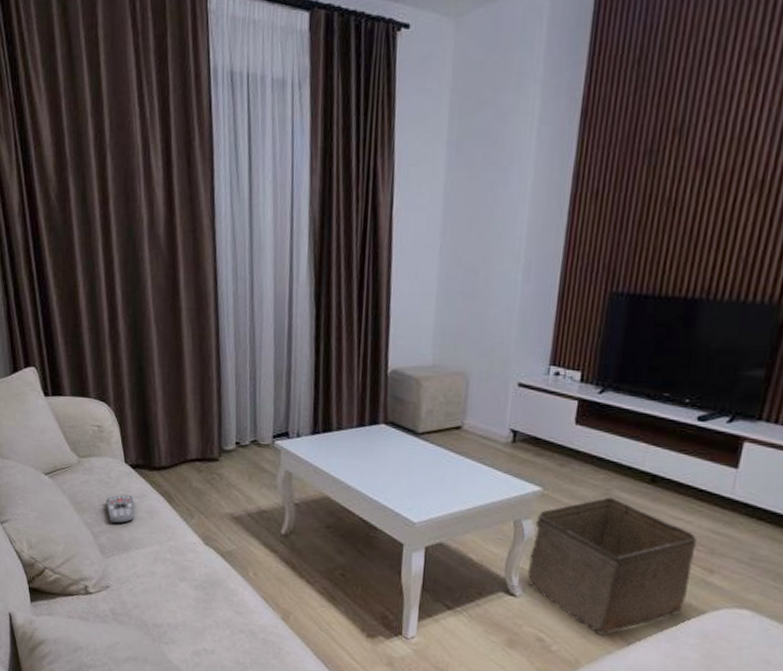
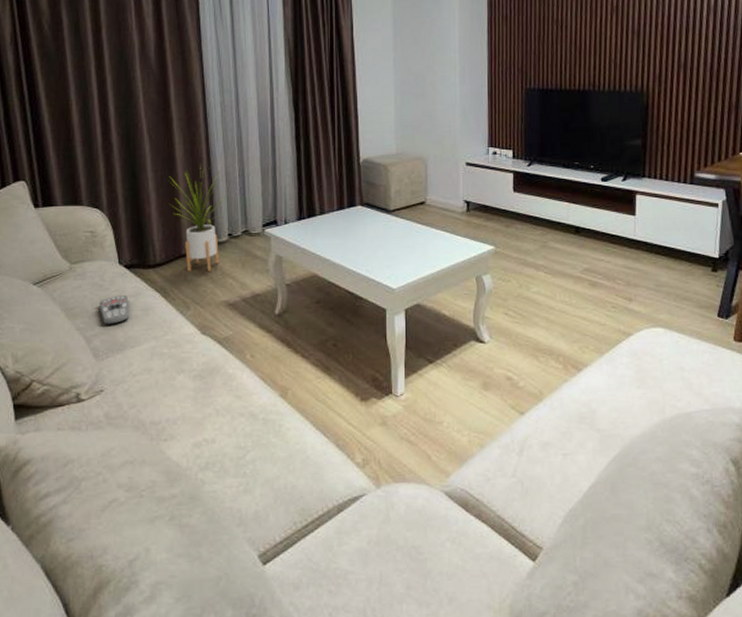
house plant: none [174,363,236,481] -> present [167,165,227,272]
storage bin: present [527,496,698,635] -> none [491,248,616,366]

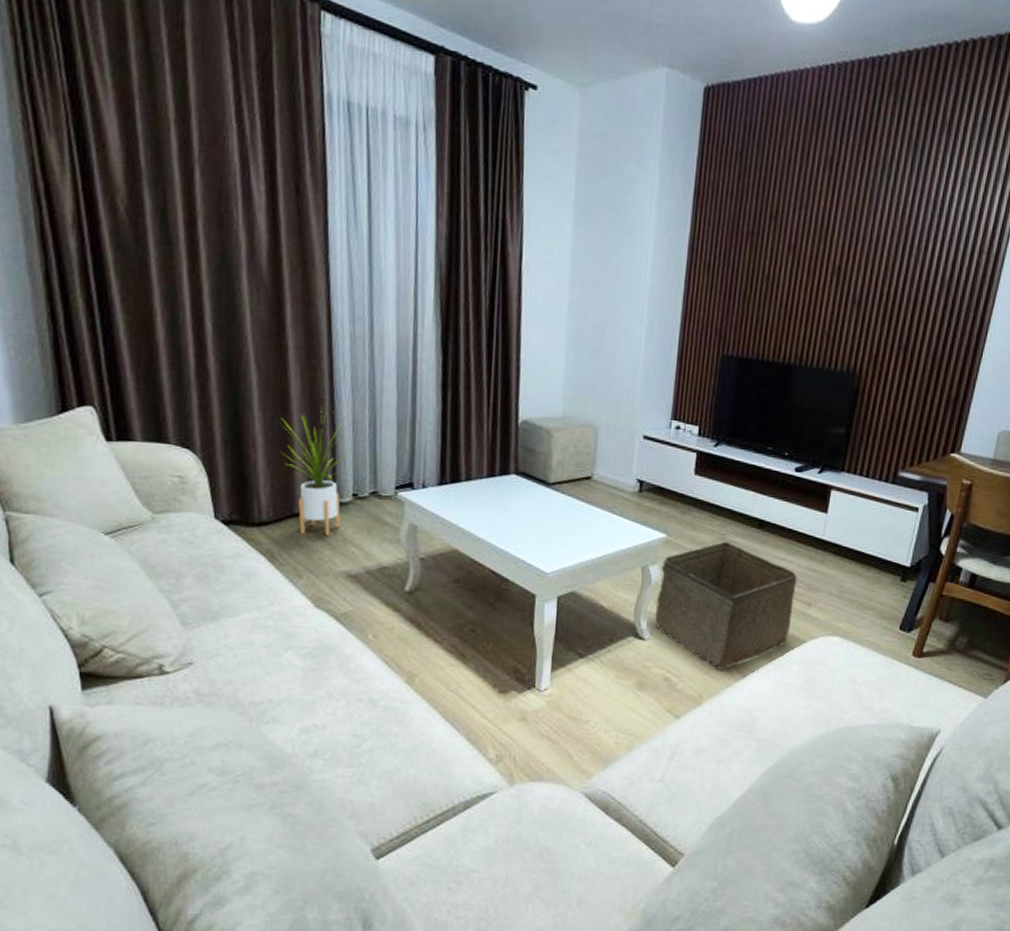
remote control: present [100,294,130,325] -> none [189,554,228,590]
storage bin: none [491,248,616,366] -> present [654,541,798,670]

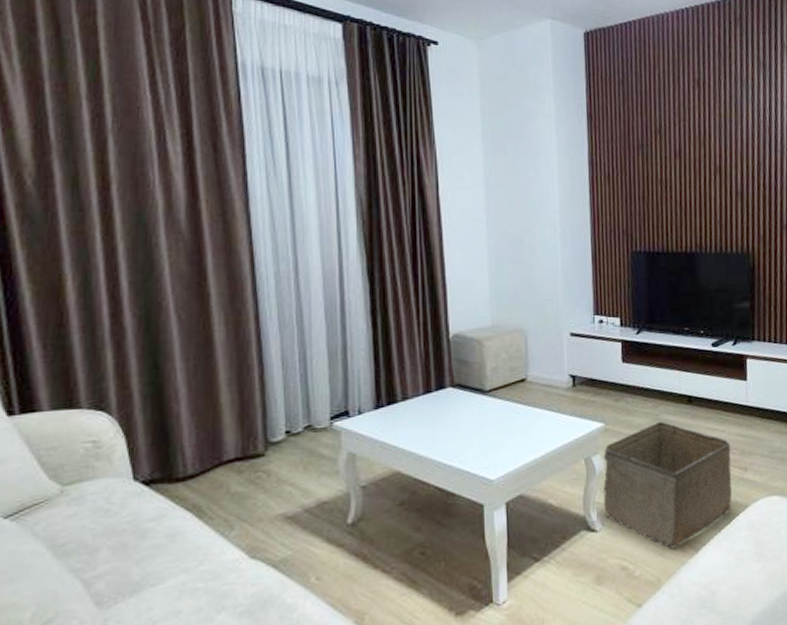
house plant: present [279,407,353,536] -> none [203,349,284,482]

